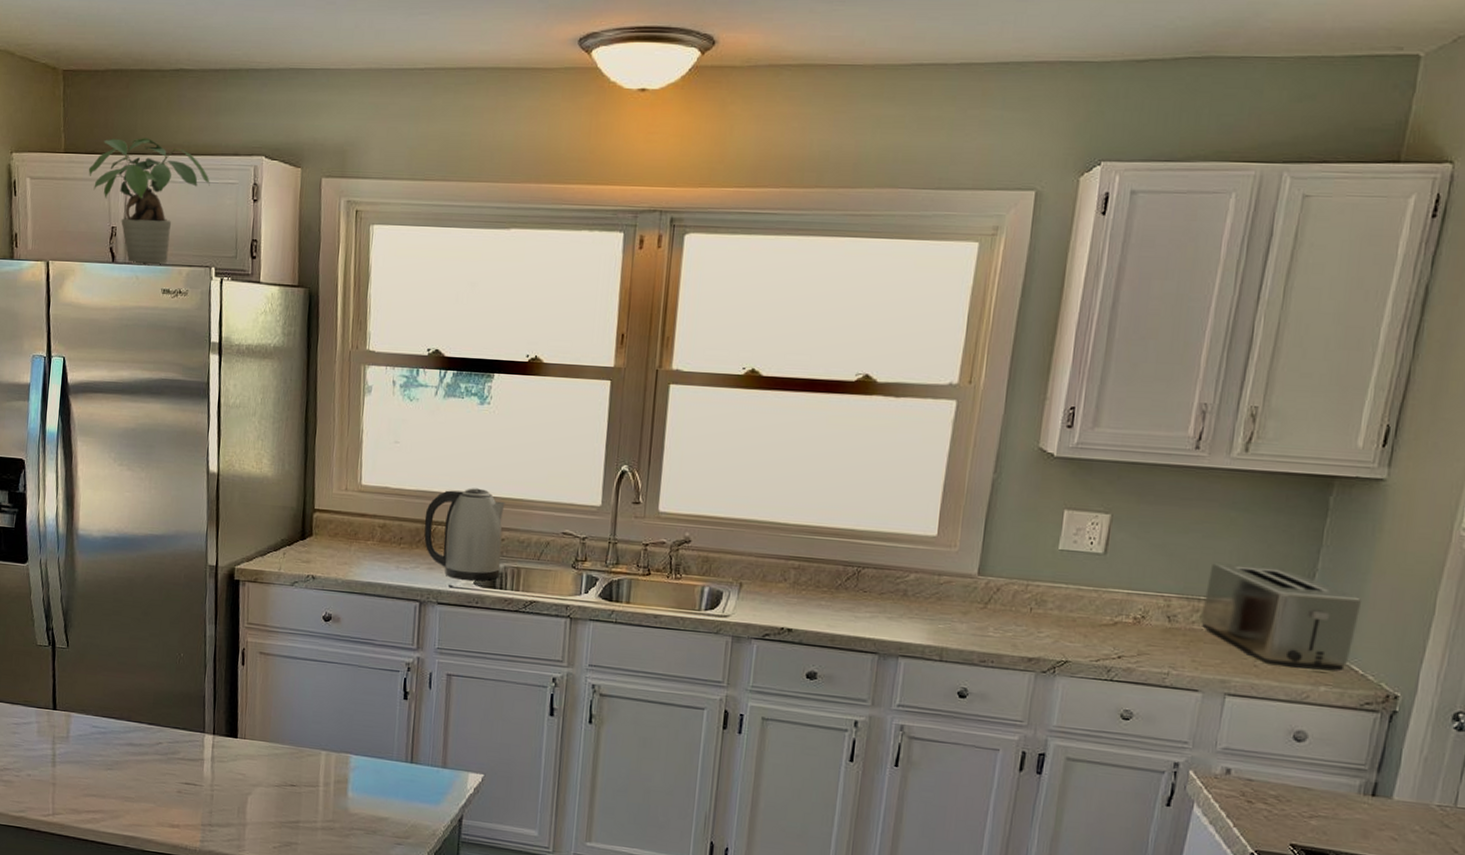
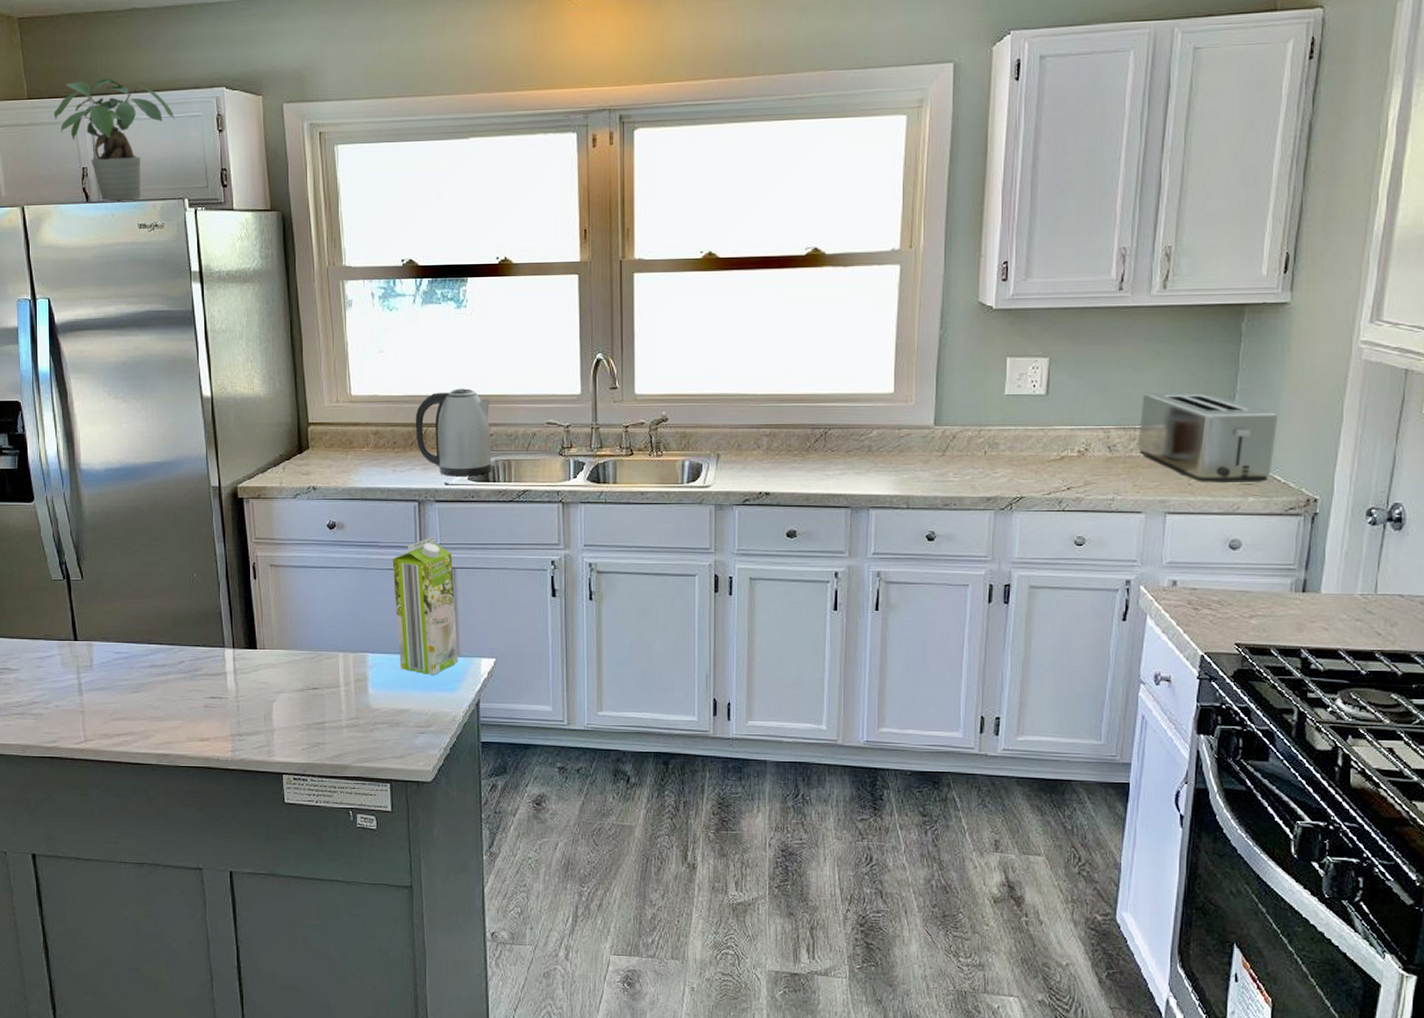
milk carton: none [383,640,450,786] -> present [392,537,458,676]

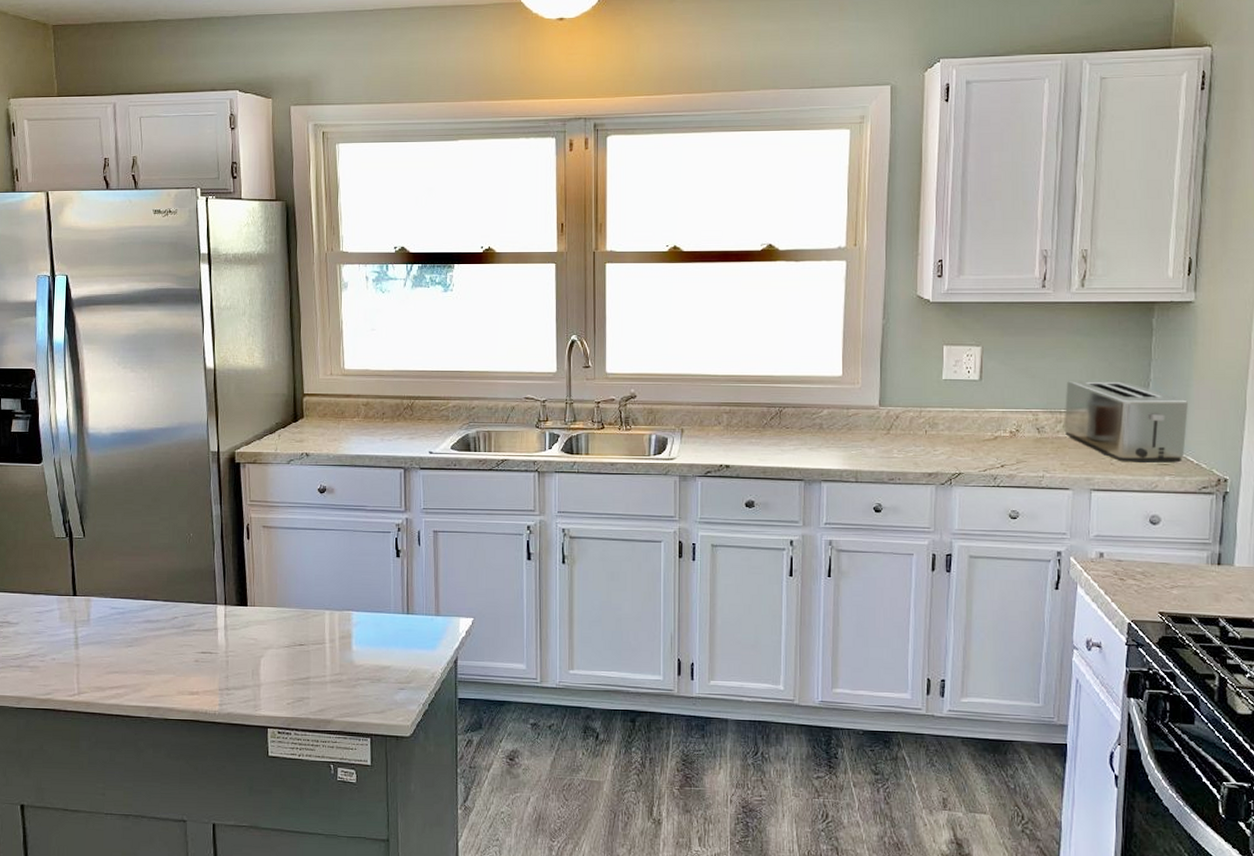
potted plant: present [53,78,175,201] -> none [80,80,191,188]
milk carton: present [392,537,458,676] -> none [378,502,438,634]
kettle: present [415,388,492,476] -> none [403,365,473,446]

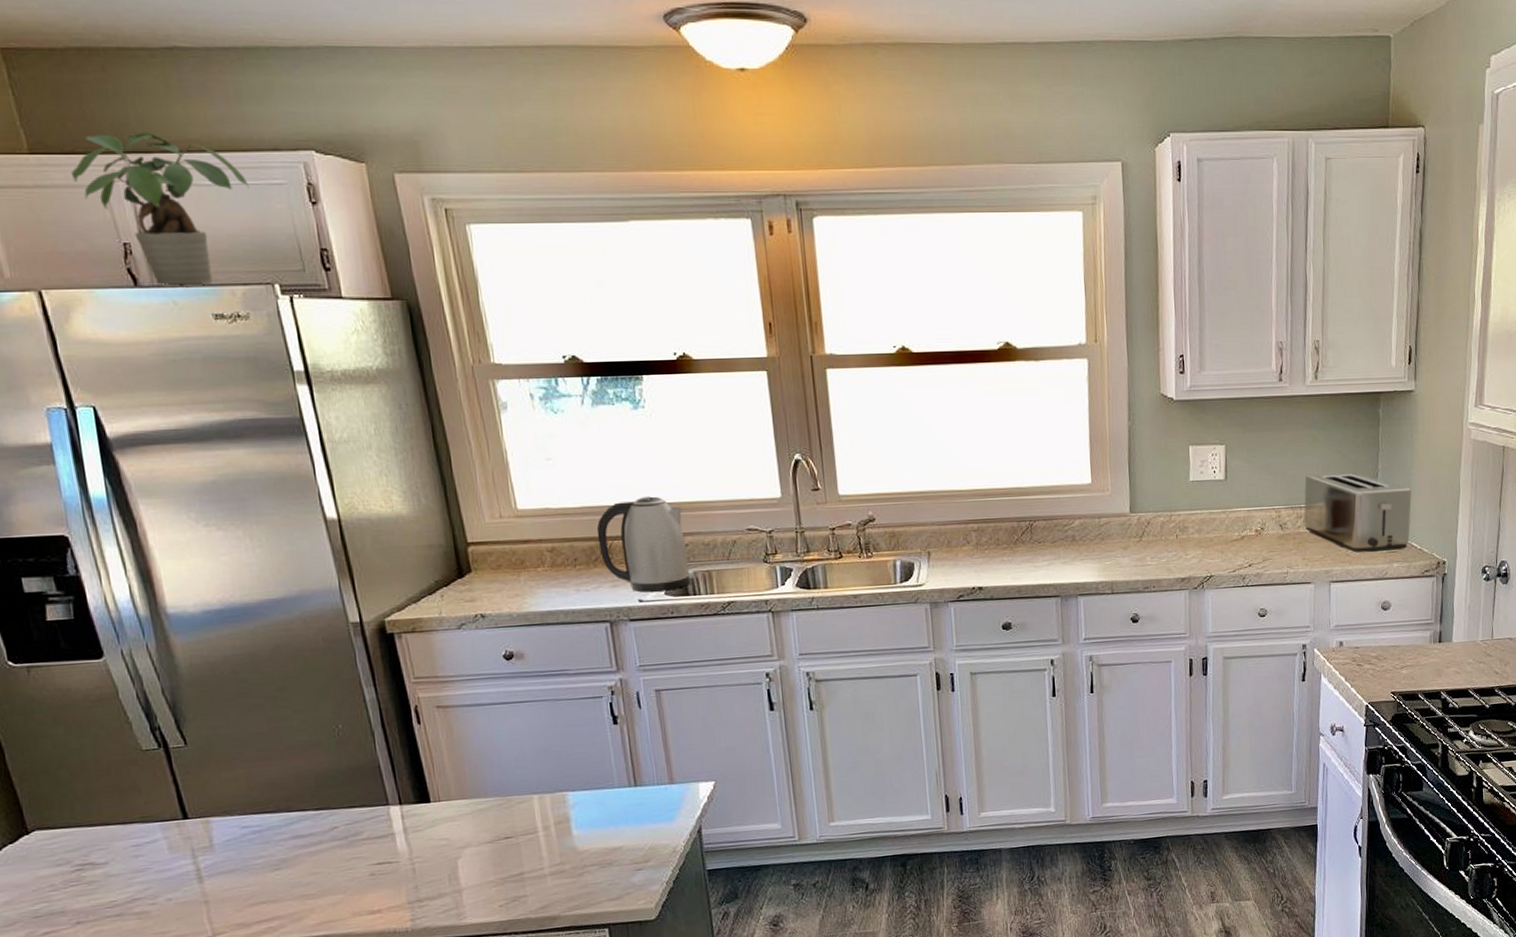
potted plant: none [80,80,191,188] -> present [70,132,249,285]
kettle: none [403,365,473,446] -> present [596,496,691,593]

